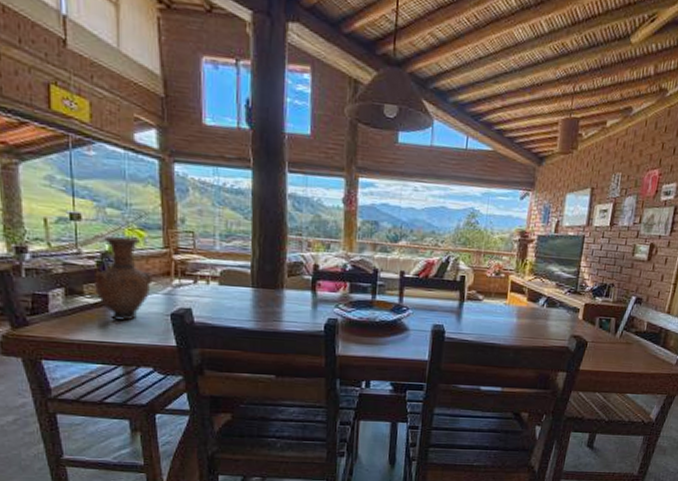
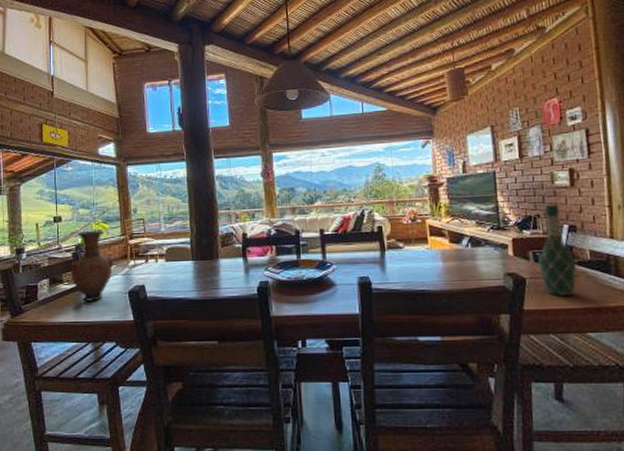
wine bottle: none [601,275,634,360] -> present [538,204,576,296]

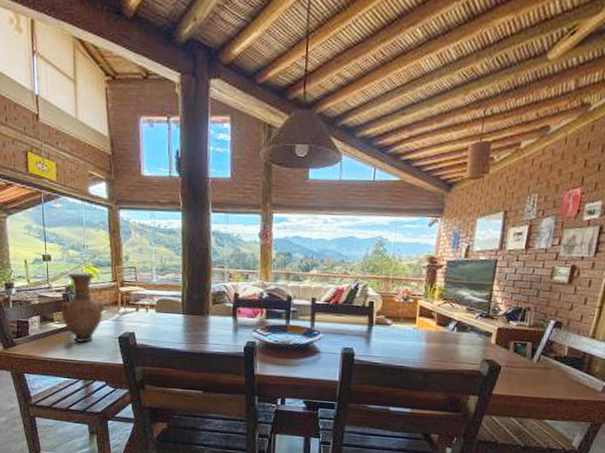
wine bottle: present [538,204,576,296] -> none [516,298,553,386]

